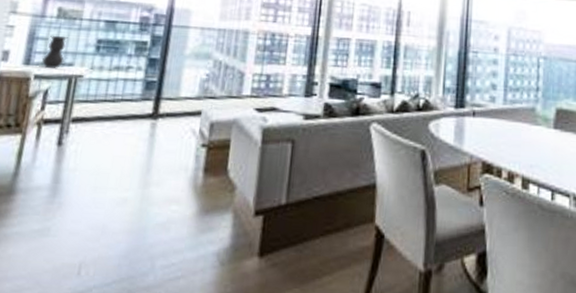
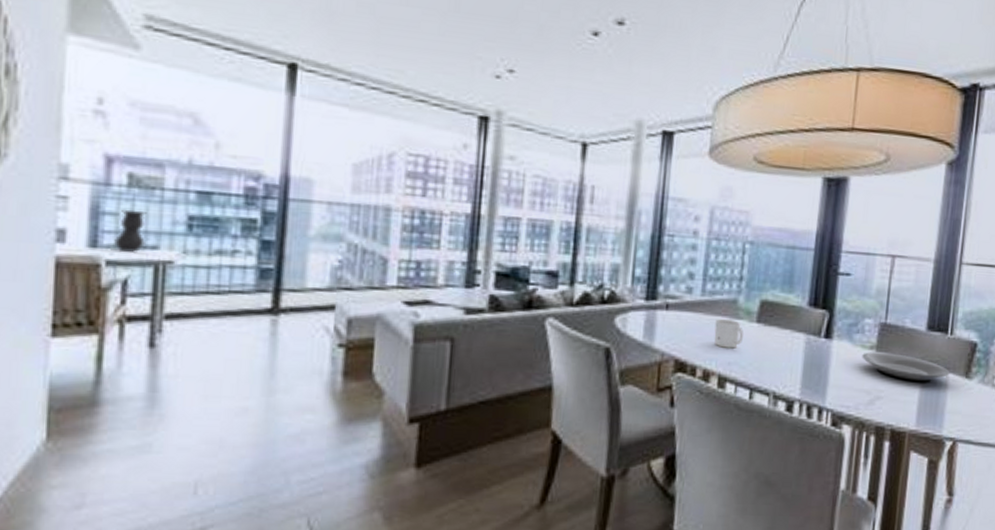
mug: none [516,125,542,152] -> present [714,319,743,349]

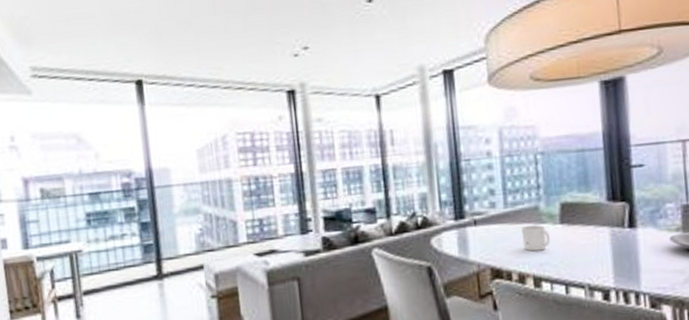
vase: present [114,209,147,254] -> none [39,215,60,250]

